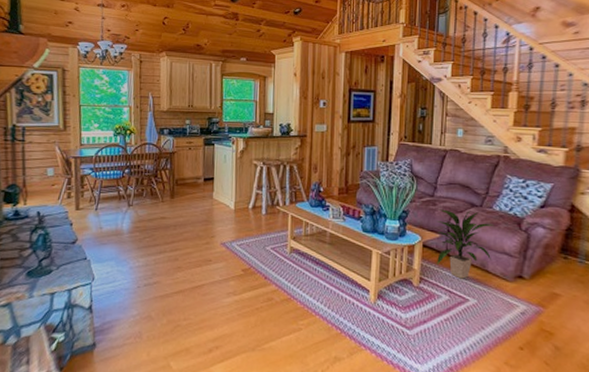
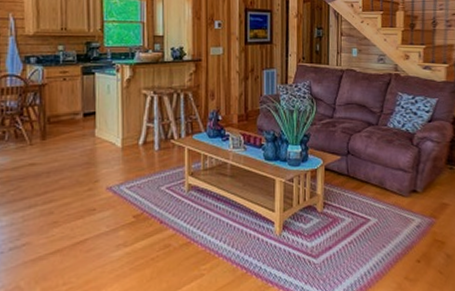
indoor plant: present [437,209,495,279] -> none [337,128,390,200]

